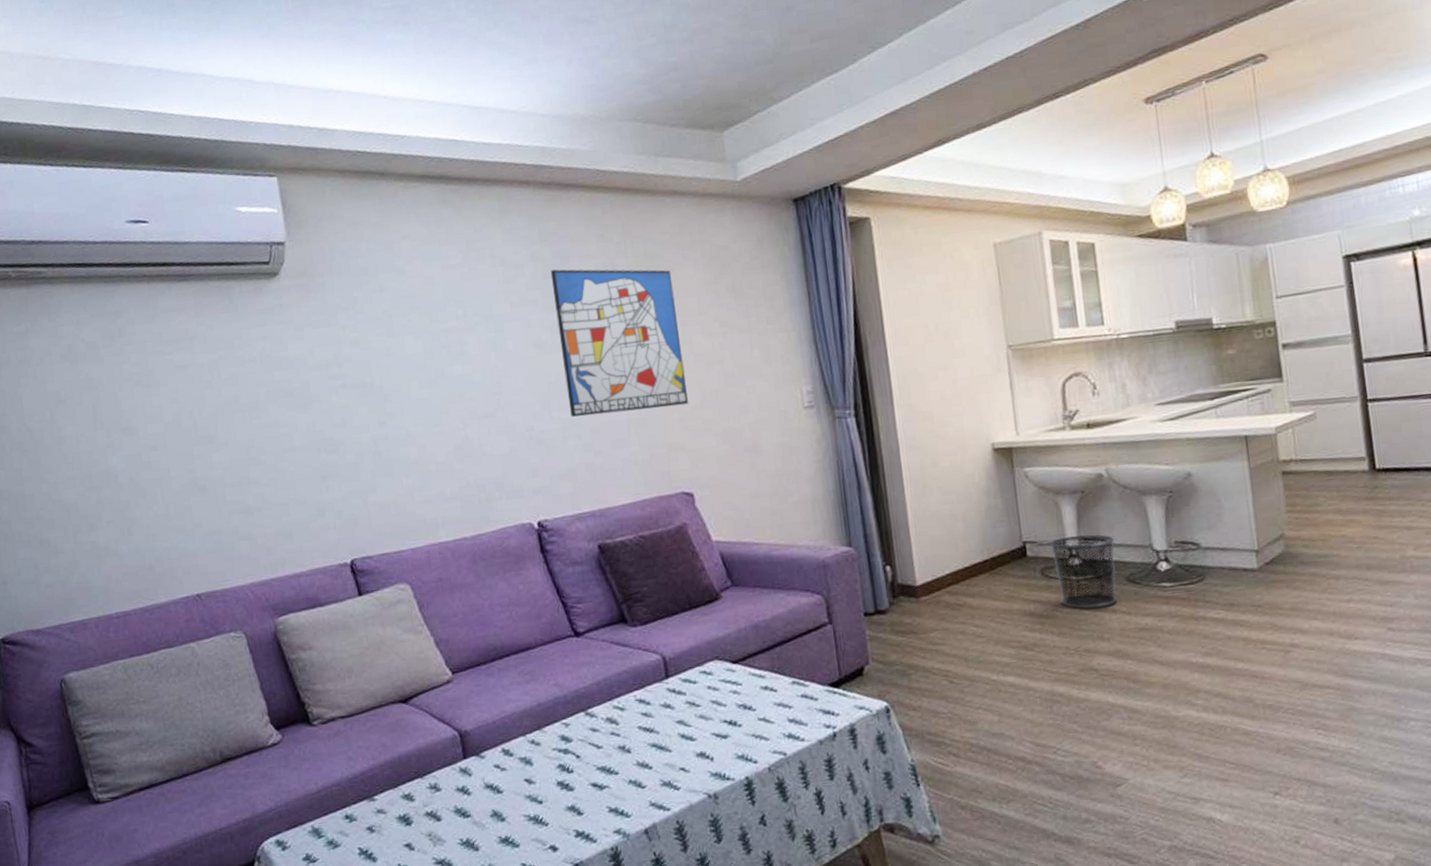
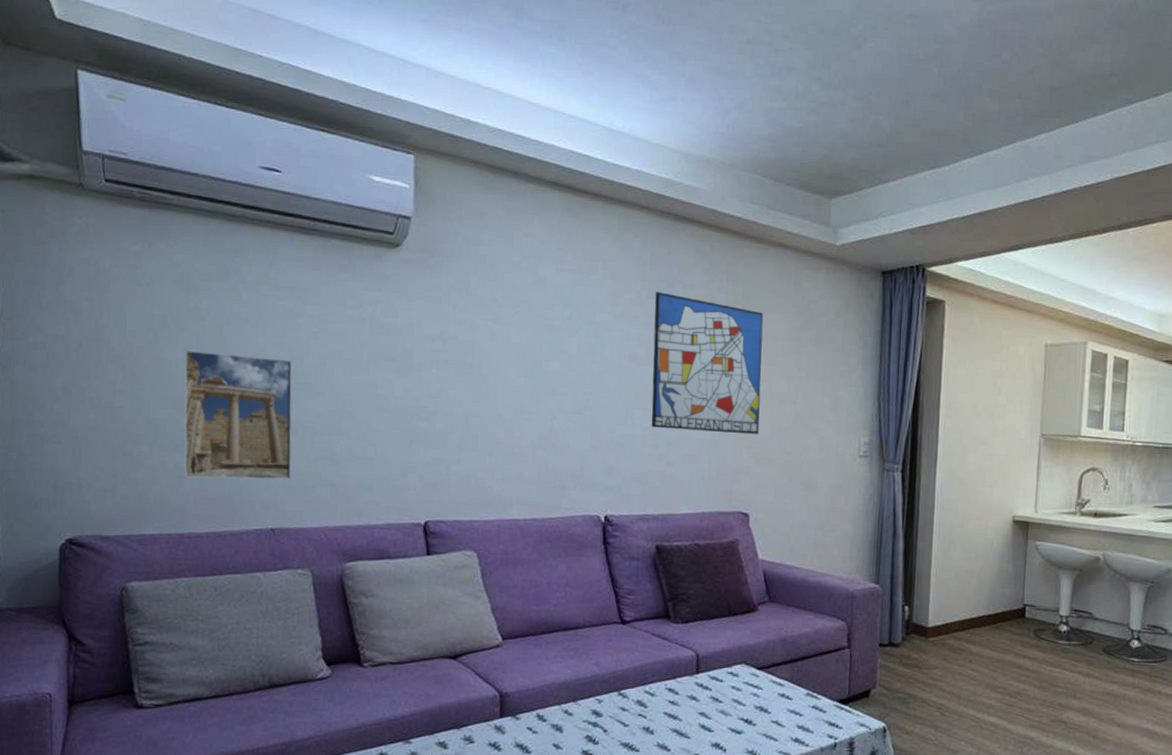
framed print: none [82,415,210,557] -> present [183,350,293,480]
waste bin: present [1049,534,1117,609] -> none [1045,606,1100,671]

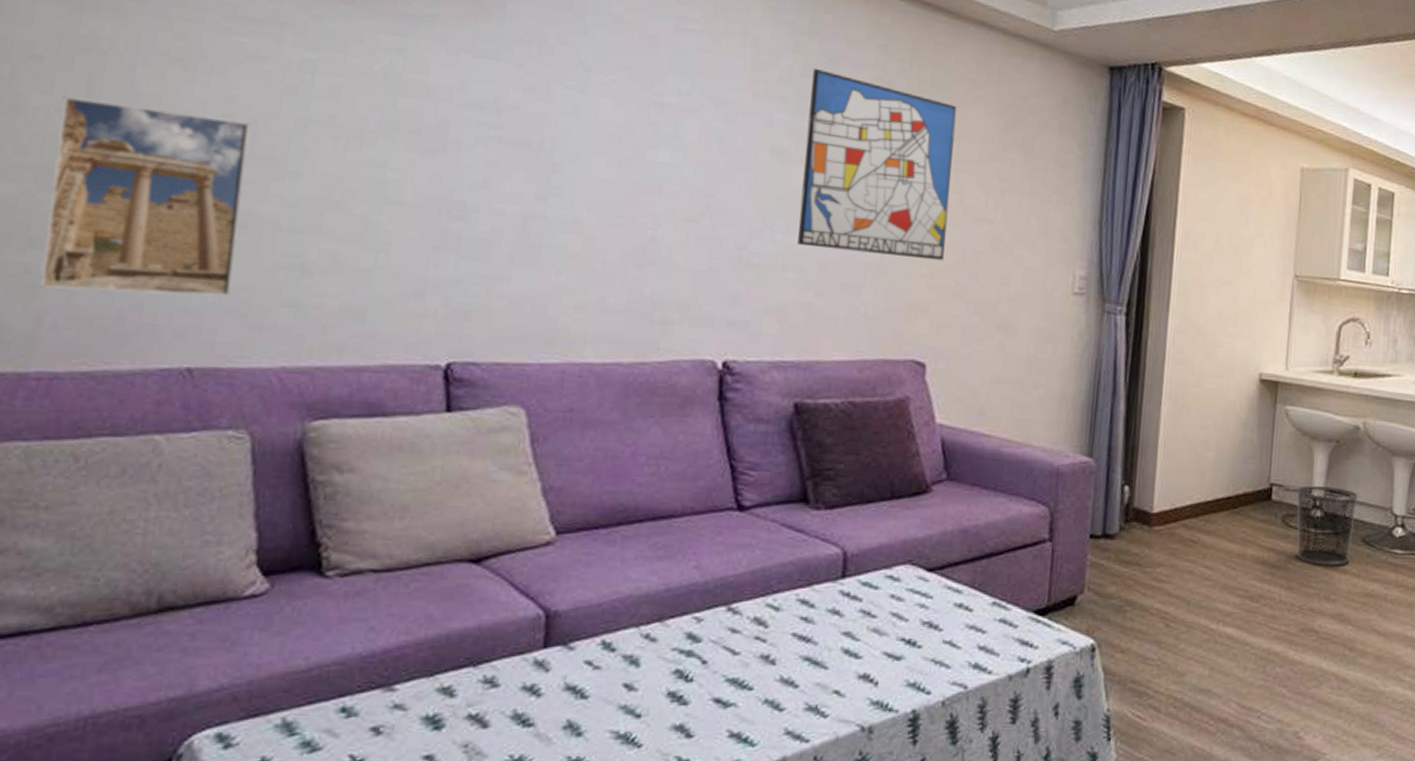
waste bin: none [1045,606,1100,671] -> present [1295,486,1359,566]

